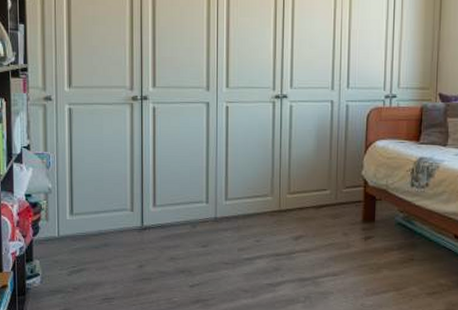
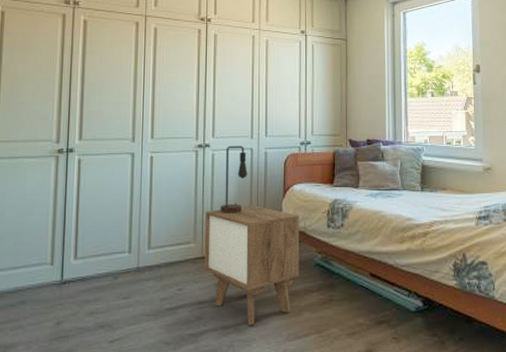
nightstand: none [281,161,381,279] -> present [204,206,300,325]
table lamp: none [298,97,327,168] -> present [220,145,248,213]

